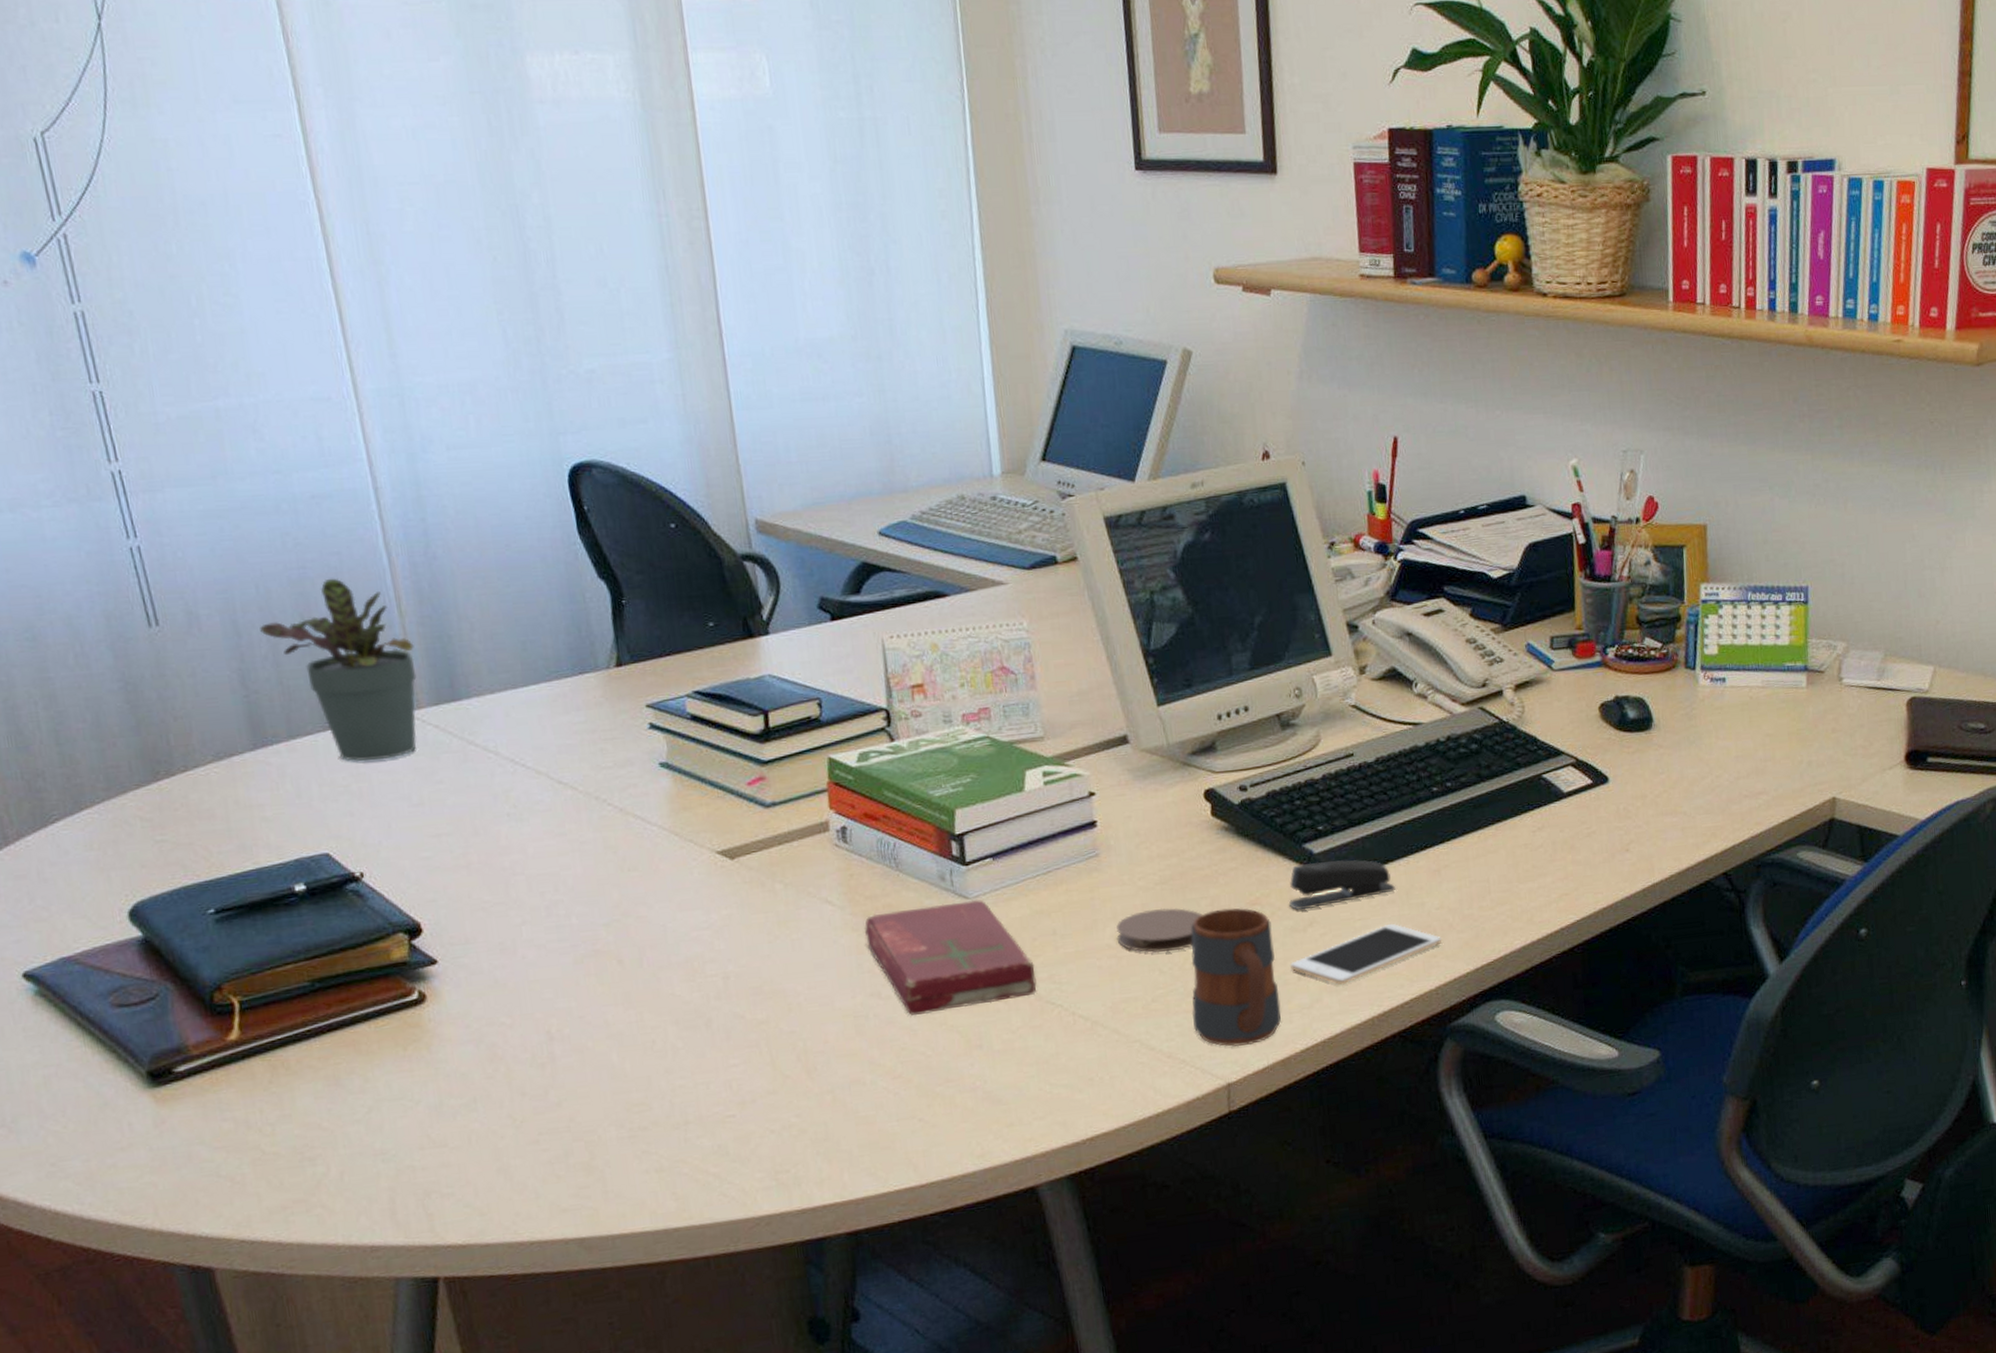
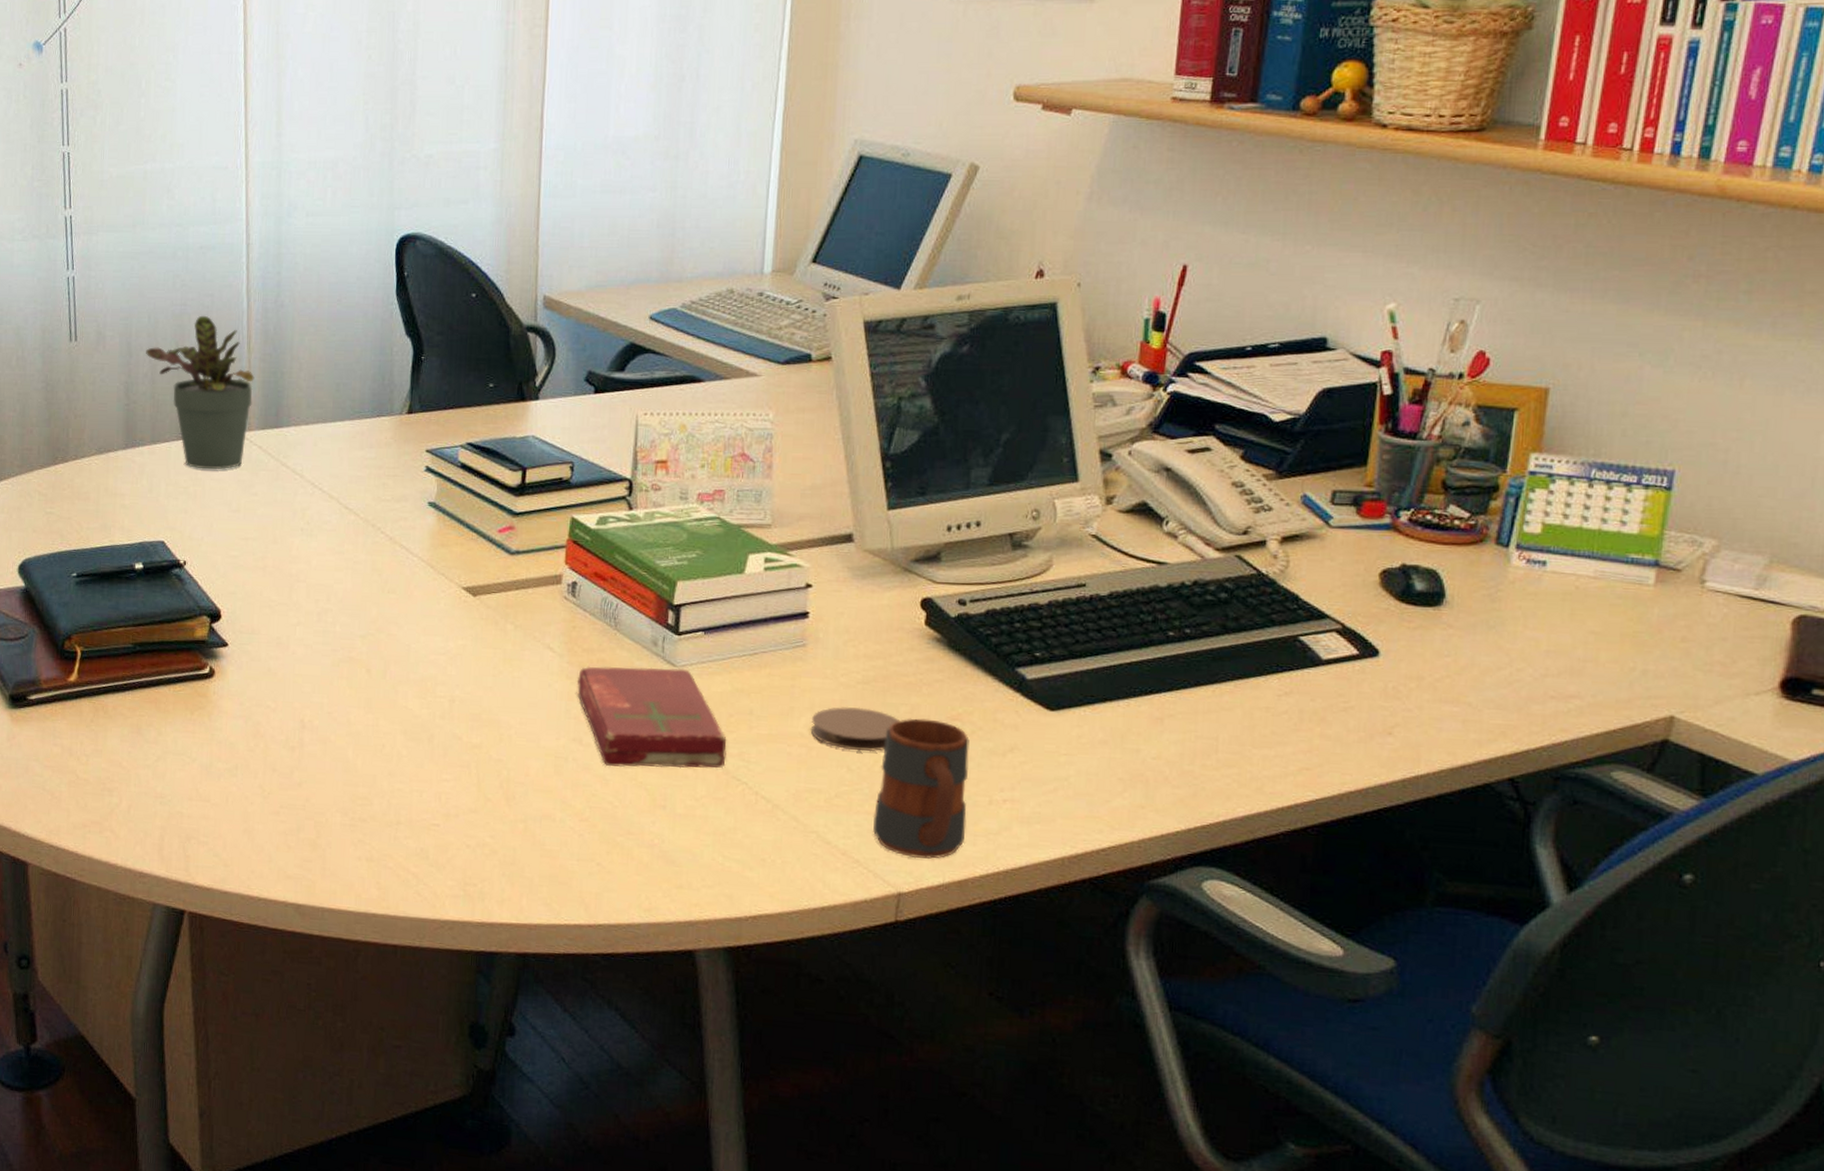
stapler: present [1289,860,1395,911] -> none [992,687,1110,735]
cell phone: present [1290,923,1441,986] -> none [983,764,1153,818]

